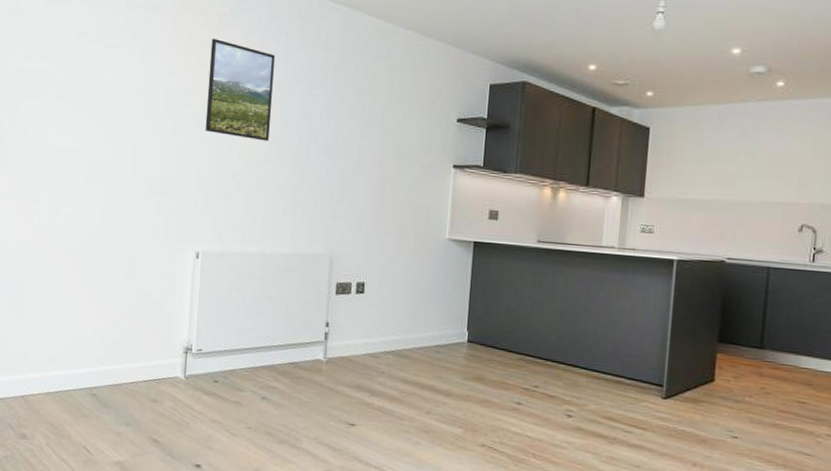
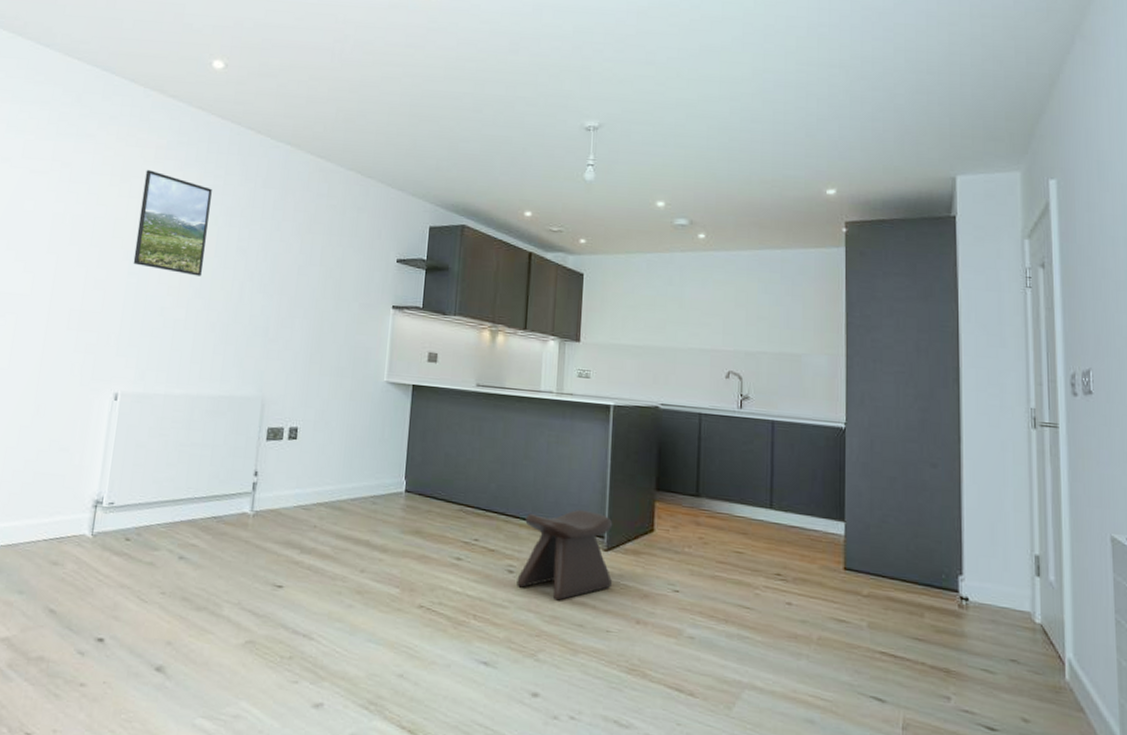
stool: none [575,360,673,443] -> present [517,510,613,601]

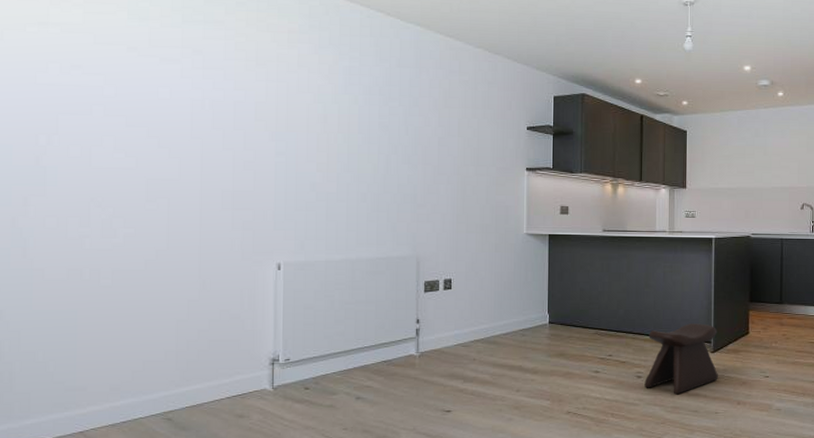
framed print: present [133,170,212,276] -> none [279,54,349,152]

